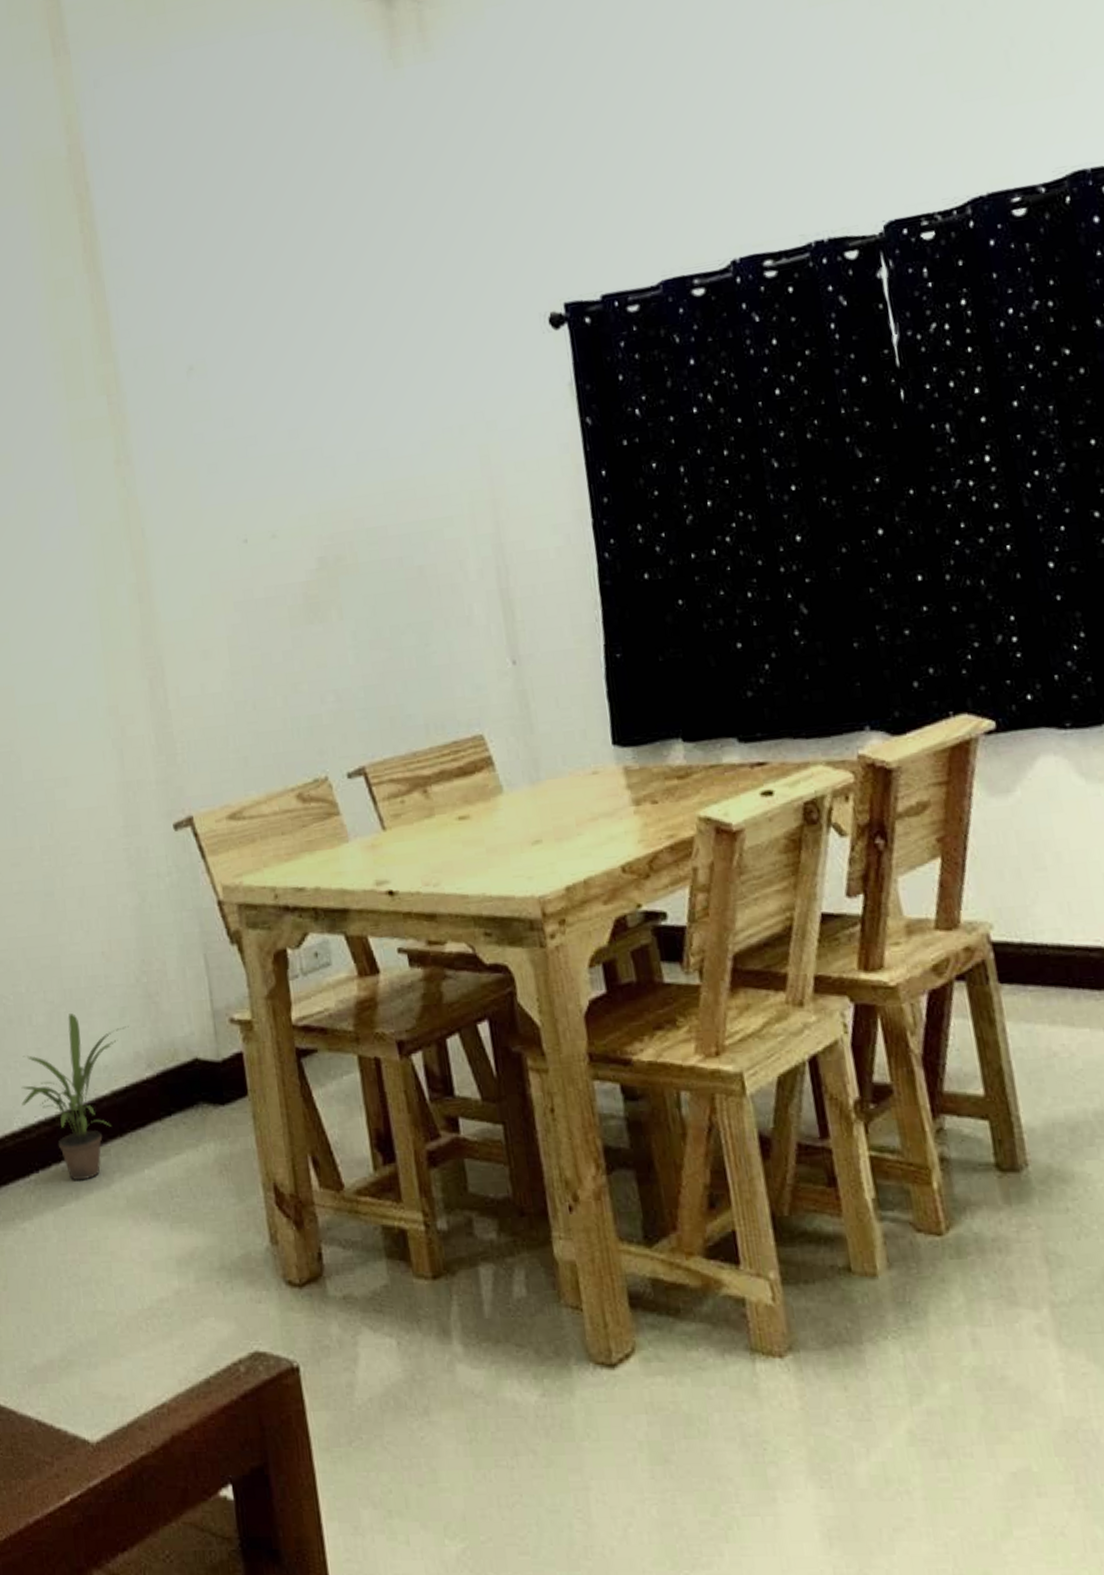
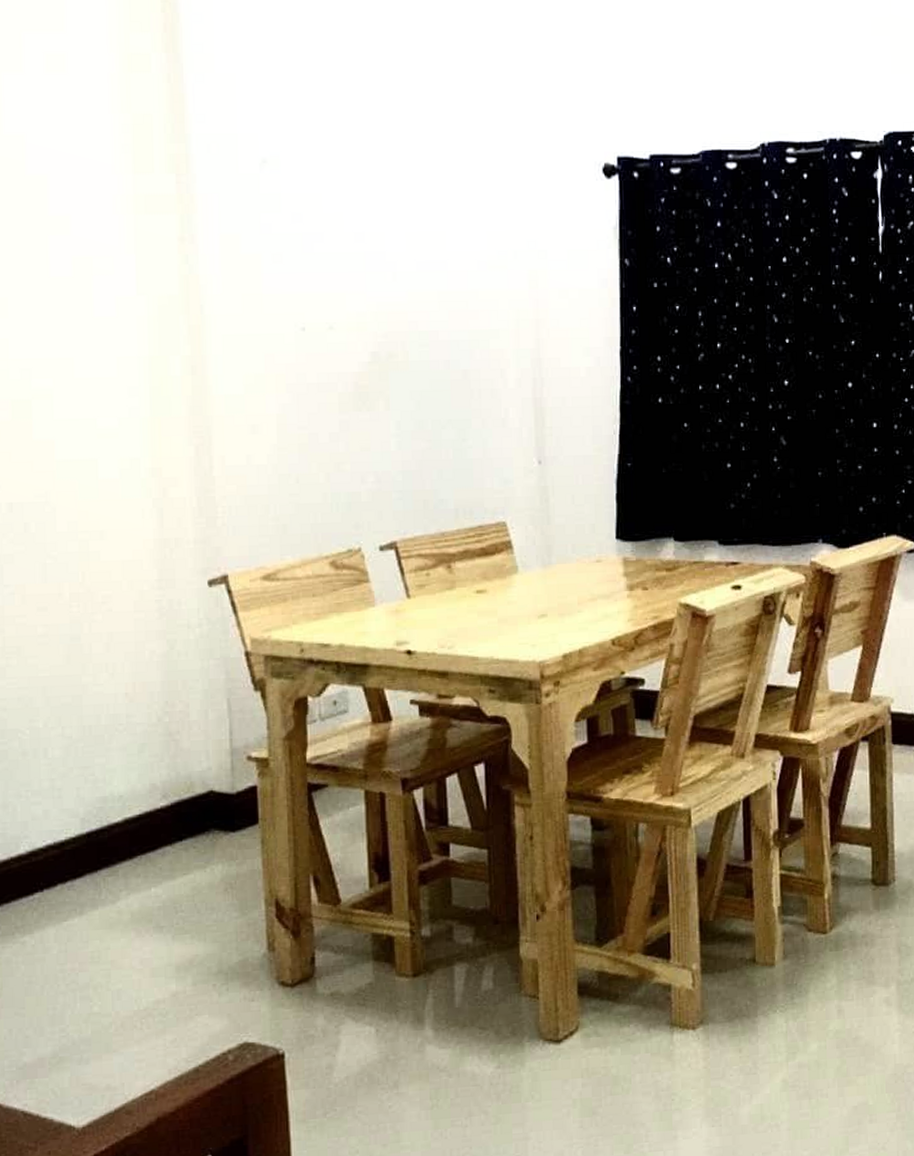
potted plant: present [21,1013,129,1181] -> none [30,748,147,899]

